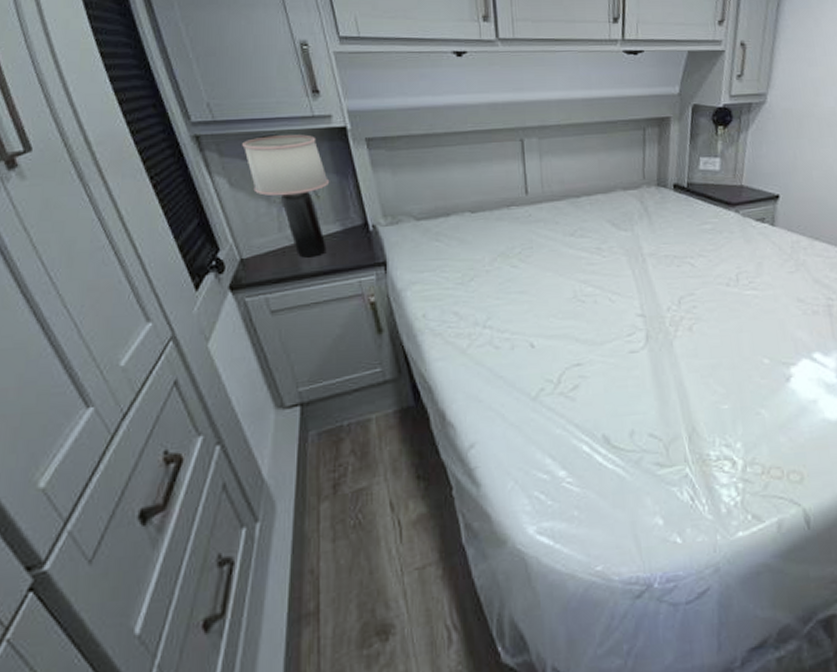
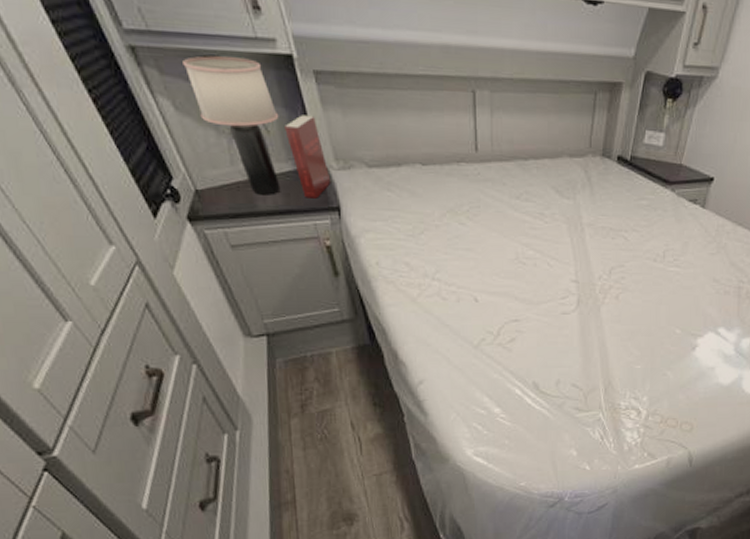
book: none [335,178,378,256] -> present [285,115,331,199]

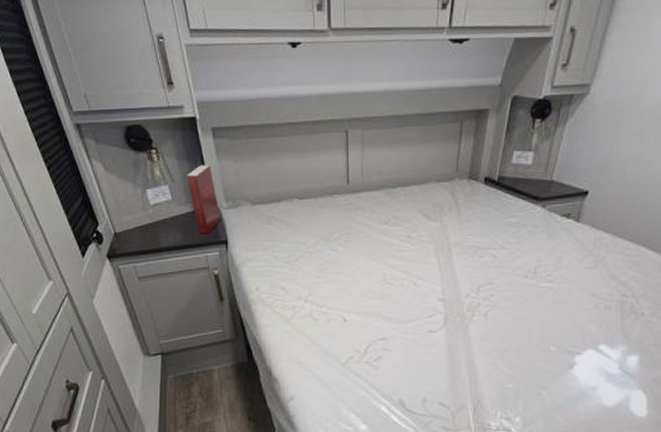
table lamp: present [183,55,281,195] -> none [113,124,183,234]

